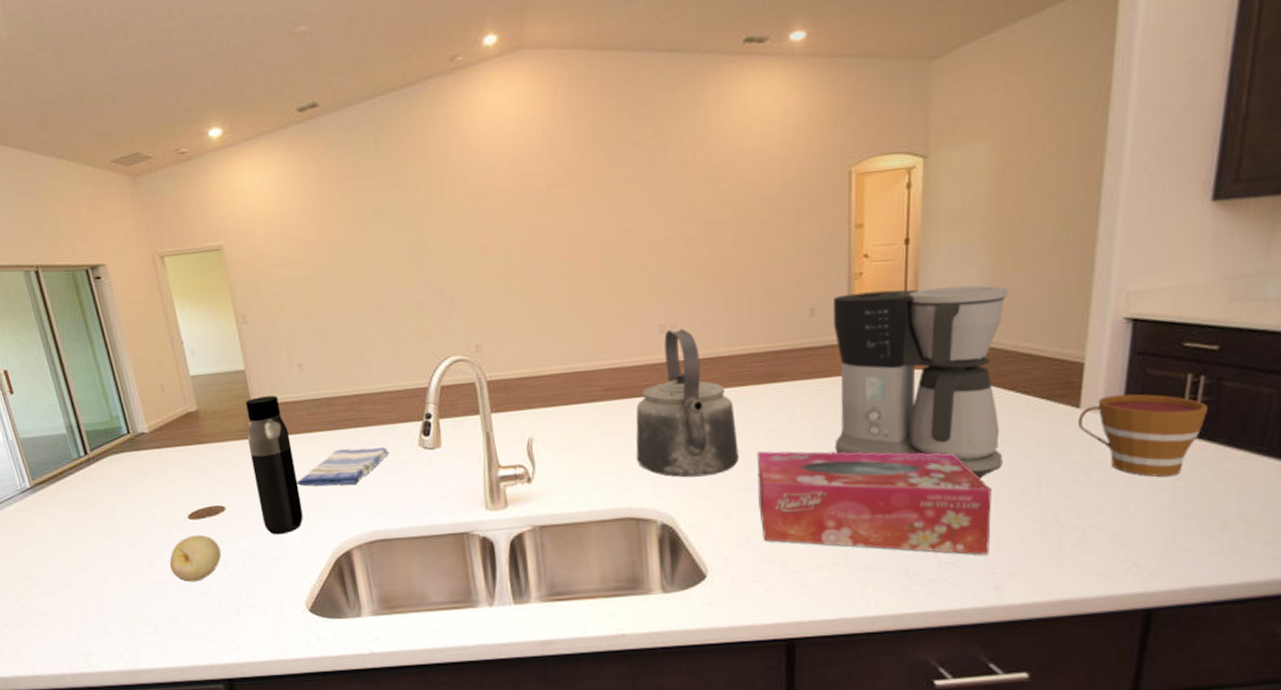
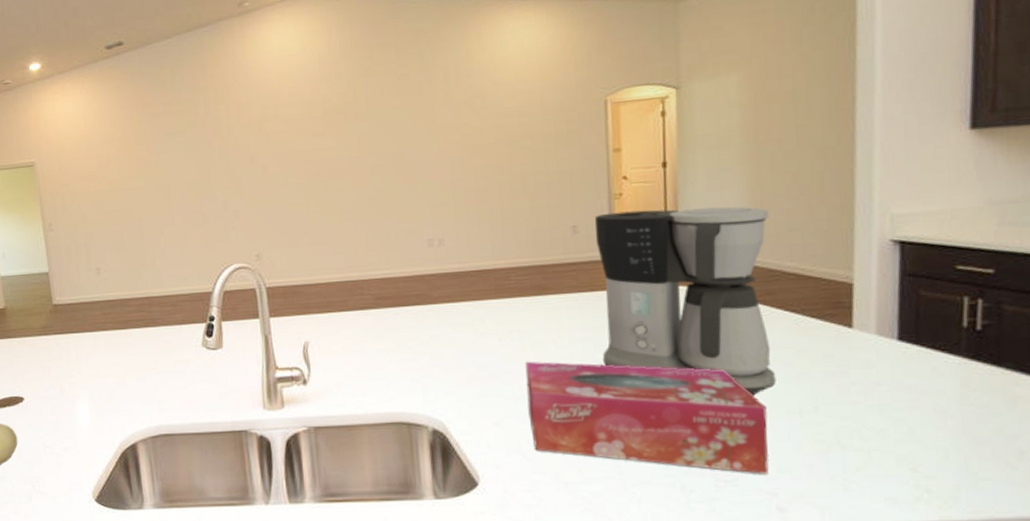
water bottle: present [245,395,303,535] -> none [47,296,94,426]
dish towel: present [296,446,390,487] -> none [89,346,175,382]
kettle: present [636,328,739,478] -> none [406,242,508,385]
cup: present [1077,394,1209,477] -> none [851,315,990,401]

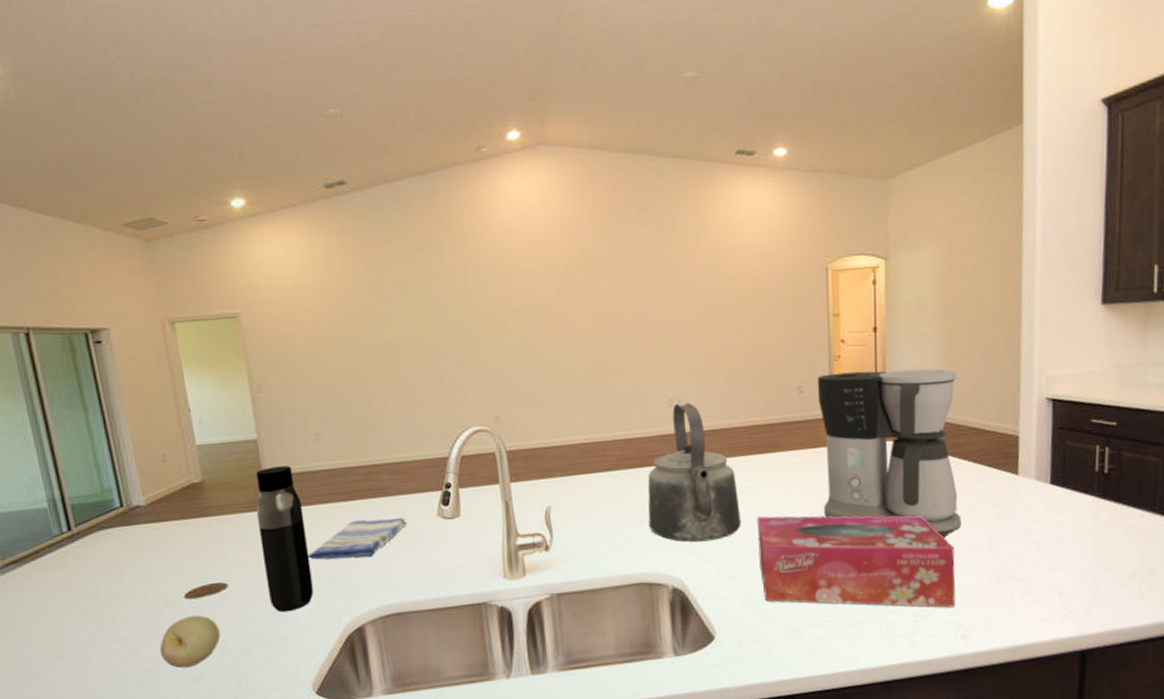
water bottle: none [47,296,94,426] -> present [256,465,314,613]
dish towel: none [89,346,175,382] -> present [308,517,408,560]
kettle: none [406,242,508,385] -> present [648,402,741,542]

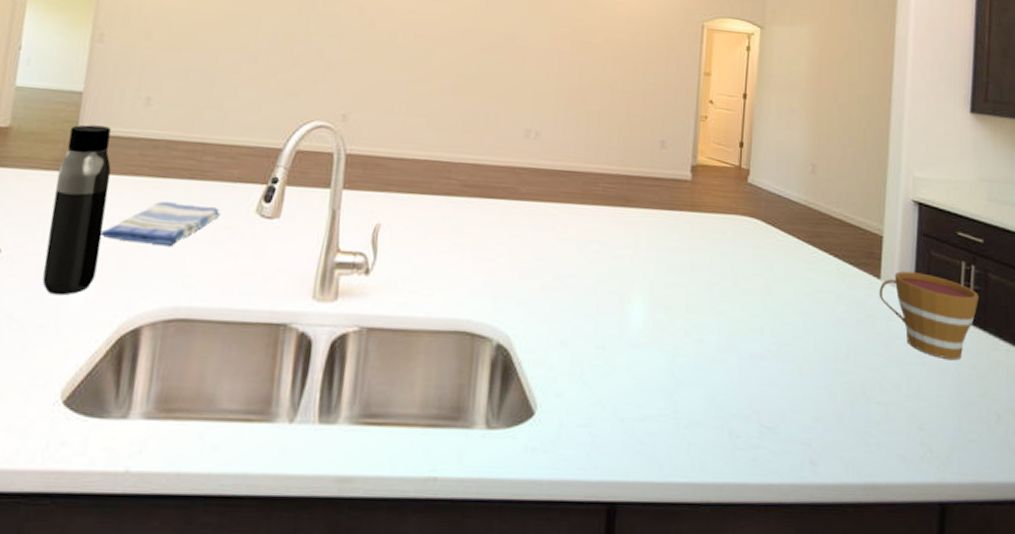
kettle: present [648,402,741,542] -> none [482,135,584,296]
tissue box: present [756,515,956,608] -> none [596,276,808,423]
coffee maker: present [817,368,962,538] -> none [672,133,824,338]
cup: none [1017,462,1114,534] -> present [879,271,979,361]

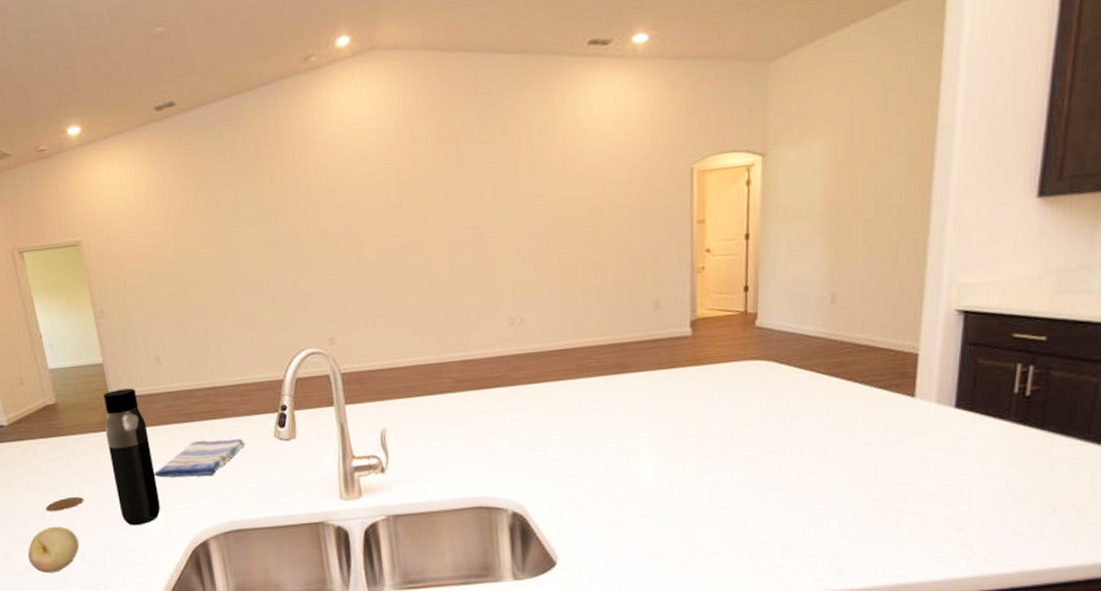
cup: present [879,271,979,361] -> none [913,383,1038,464]

